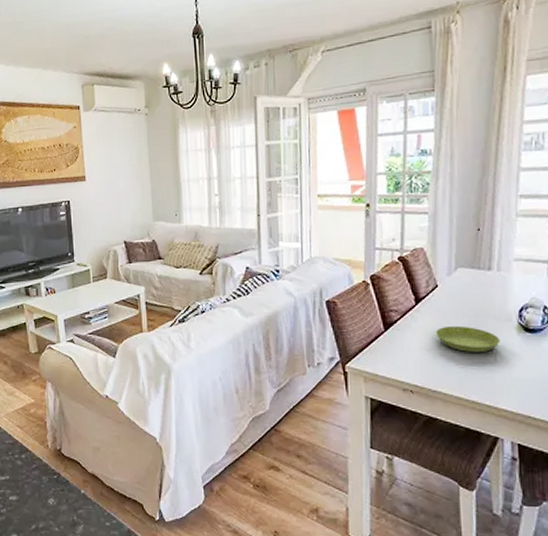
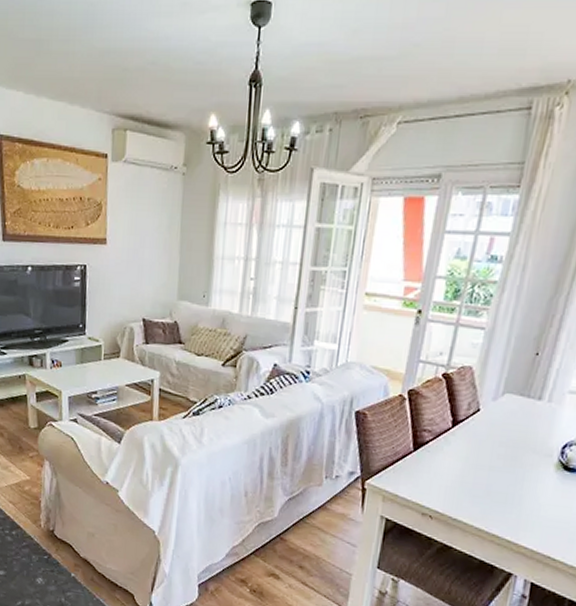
saucer: present [435,325,501,353] -> none [467,454,536,486]

